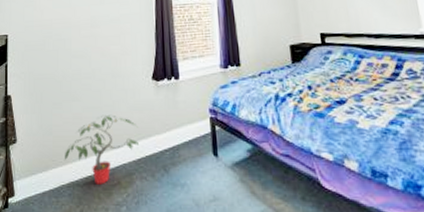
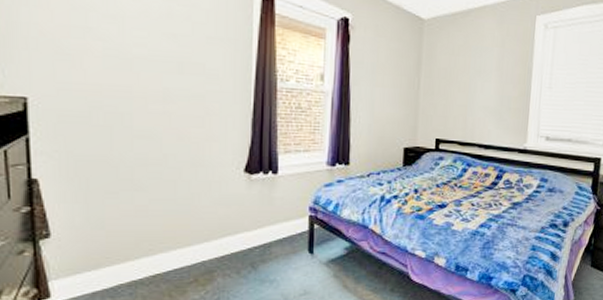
potted plant: present [65,114,139,184] -> none [124,208,223,283]

